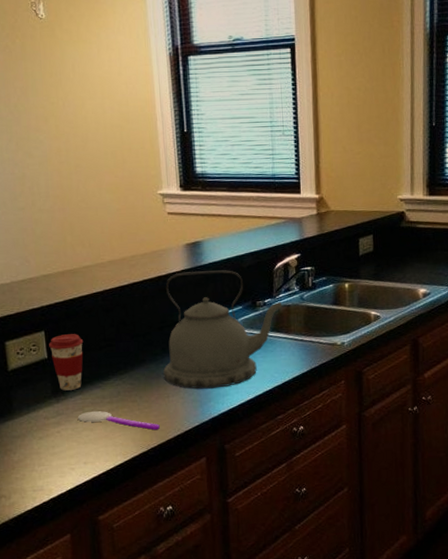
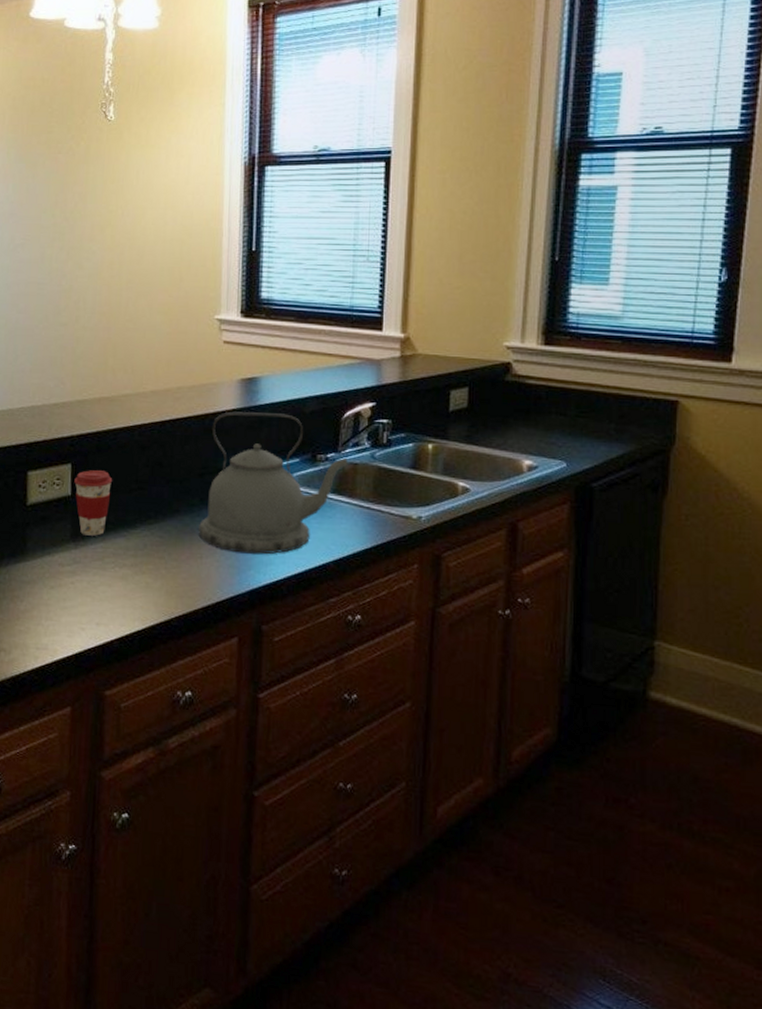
spoon: present [77,411,160,430] -> none [95,563,188,596]

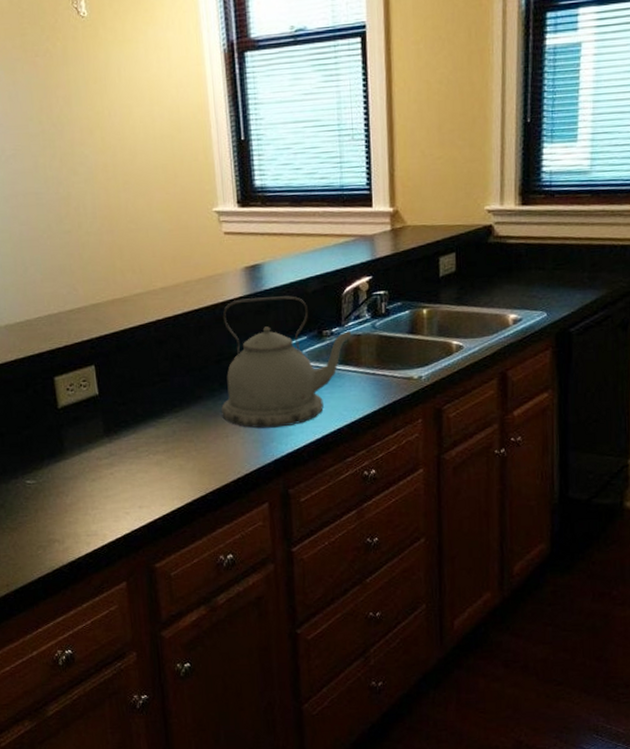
coffee cup: present [74,470,112,536] -> none [99,368,136,430]

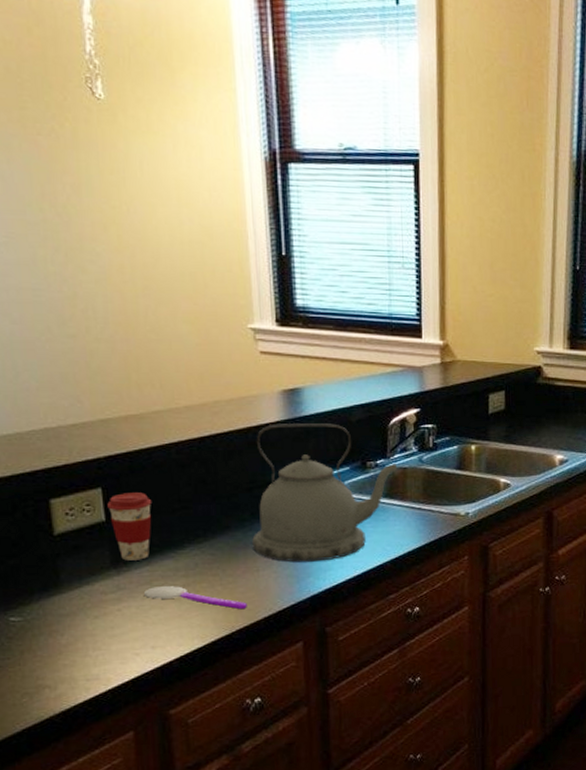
coffee cup: none [99,368,136,430] -> present [107,493,152,561]
spoon: none [131,452,219,473] -> present [143,586,247,610]

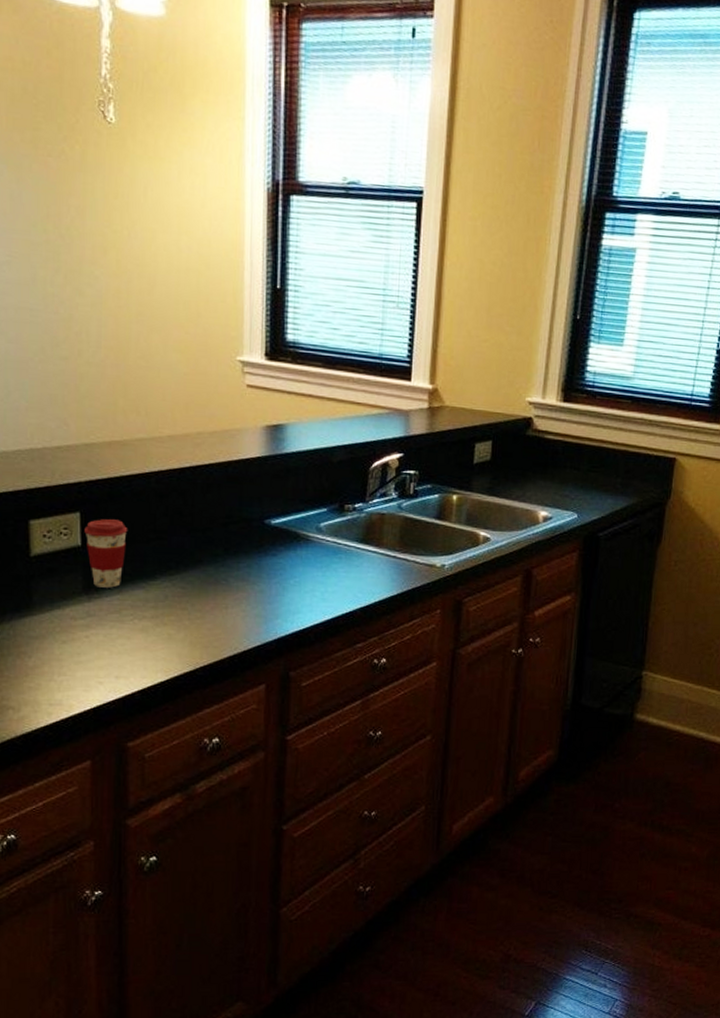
spoon: present [143,586,247,610] -> none [112,616,213,646]
kettle: present [252,423,398,562] -> none [223,459,376,603]

